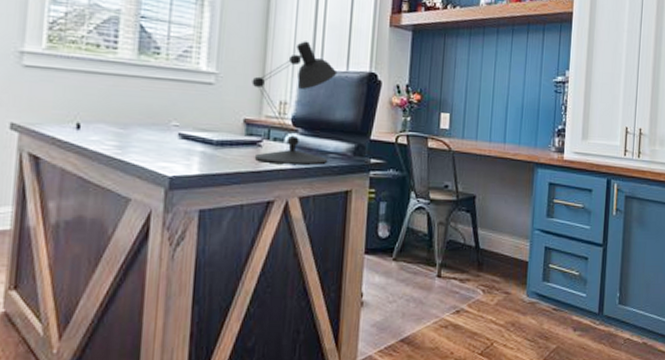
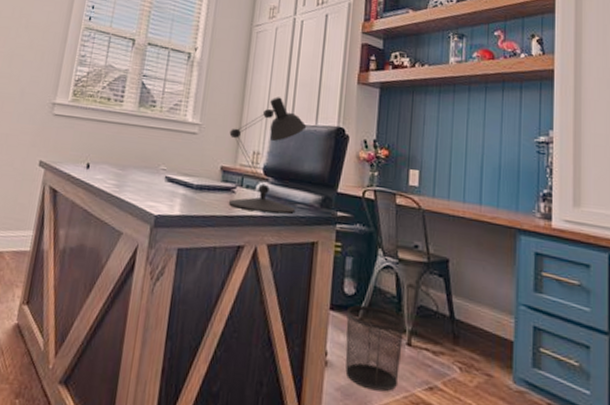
waste bin: none [380,246,436,321] -> present [345,305,406,392]

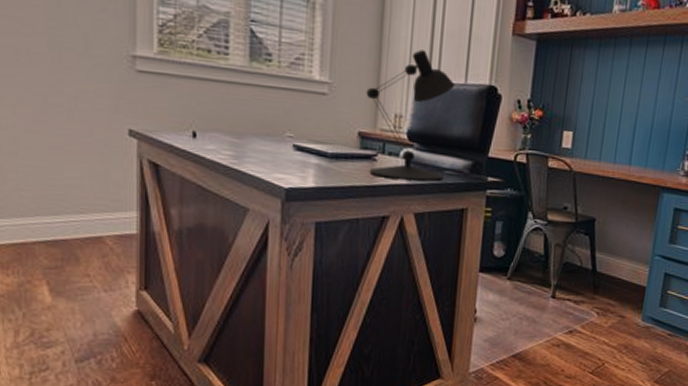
waste bin: present [345,305,406,392] -> none [493,265,551,339]

